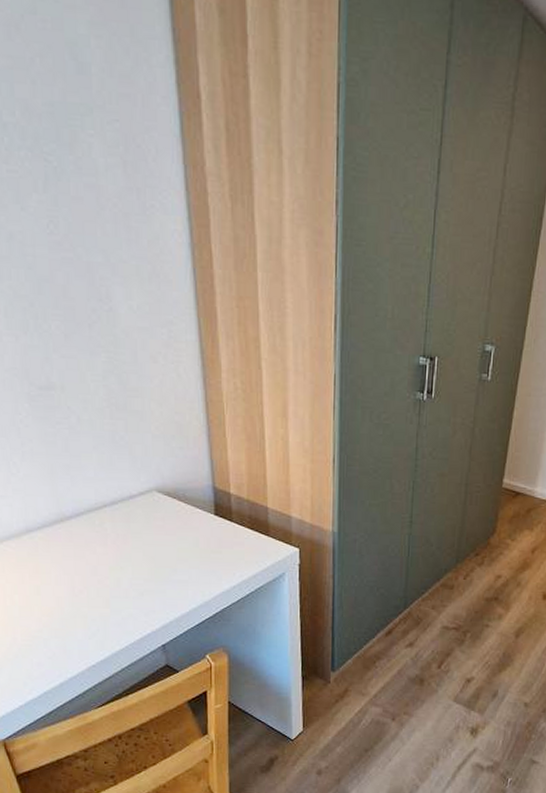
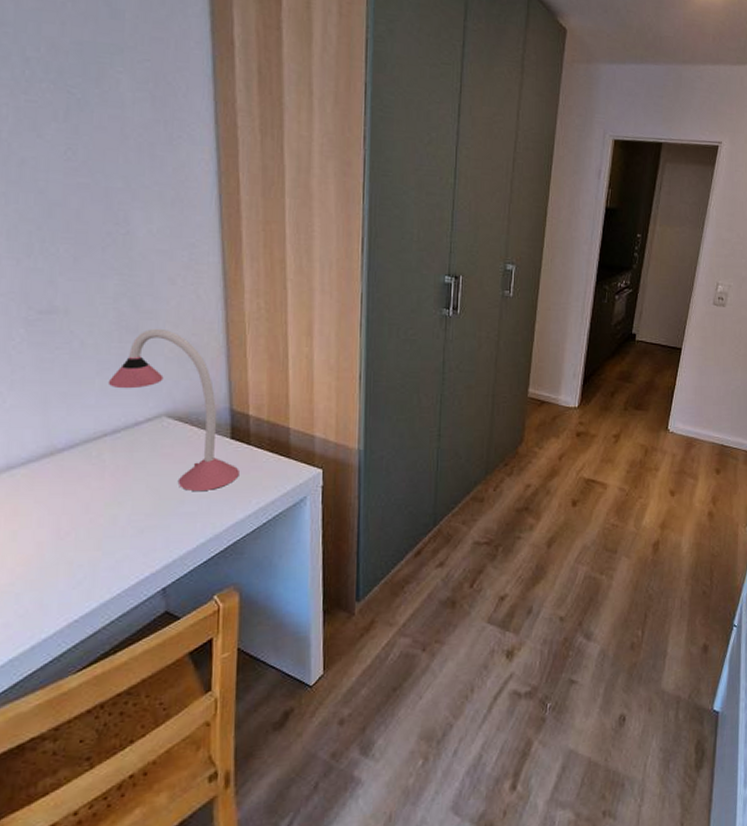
desk lamp: none [103,407,224,562] -> present [108,329,239,492]

